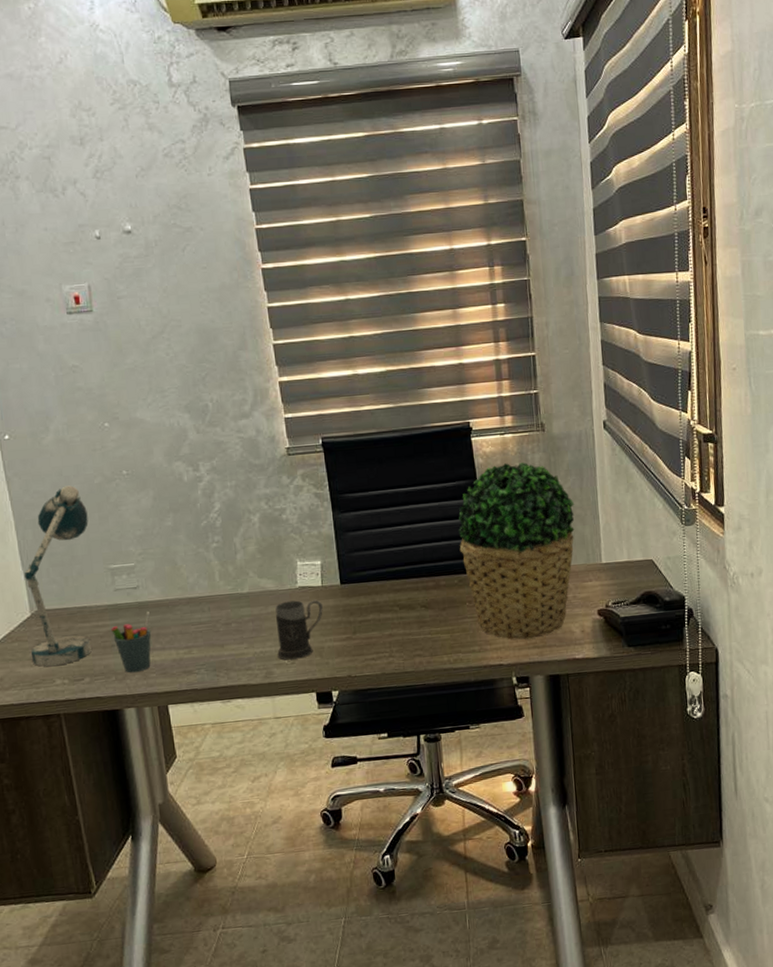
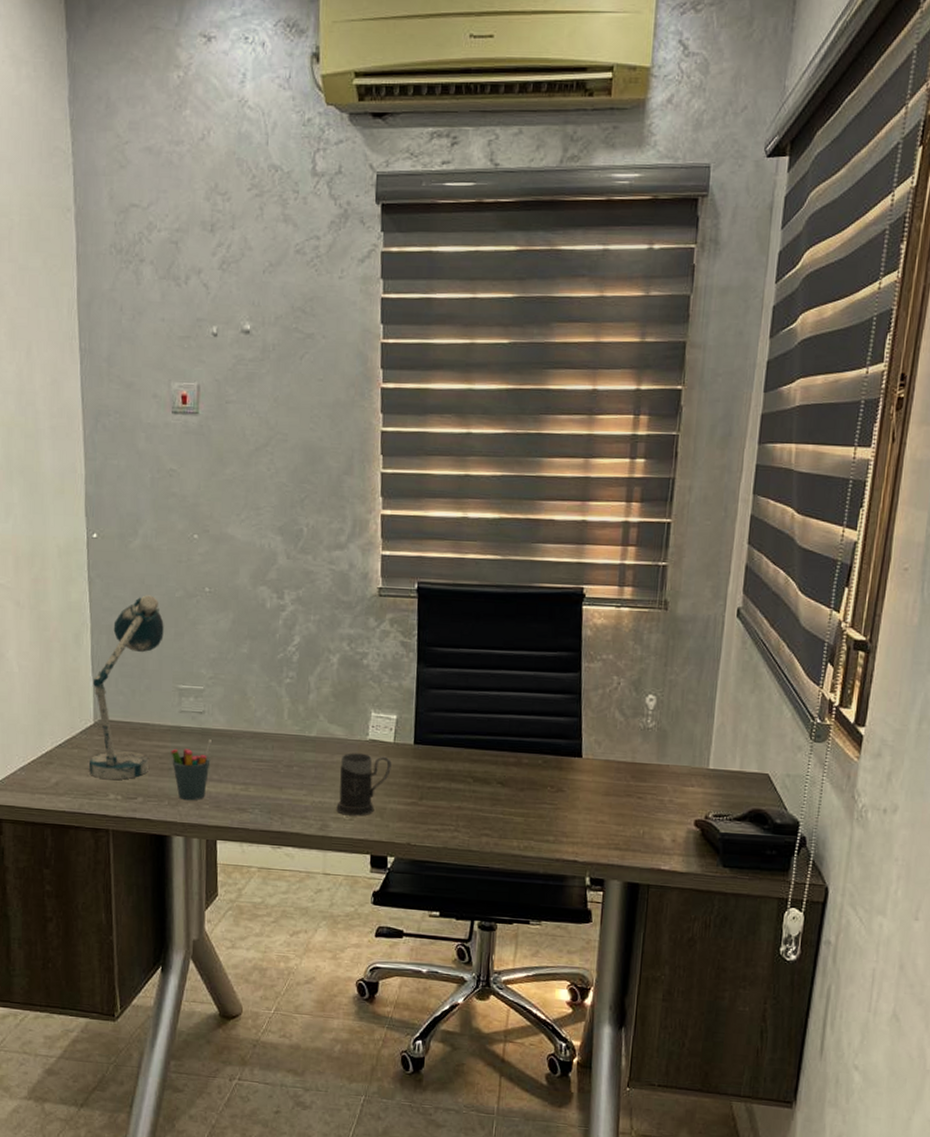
potted plant: present [458,462,575,640] -> none [549,639,689,840]

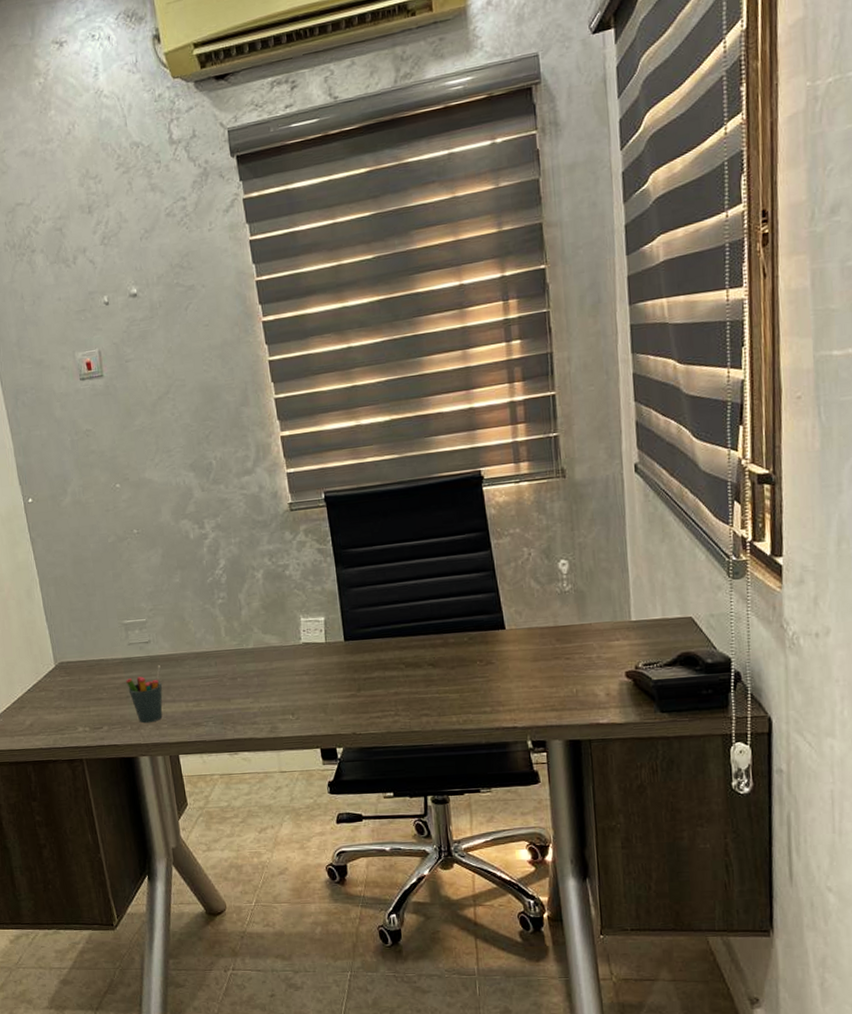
desk lamp: present [88,595,164,780] -> none [49,545,109,715]
mug: present [336,753,392,816] -> none [279,656,327,716]

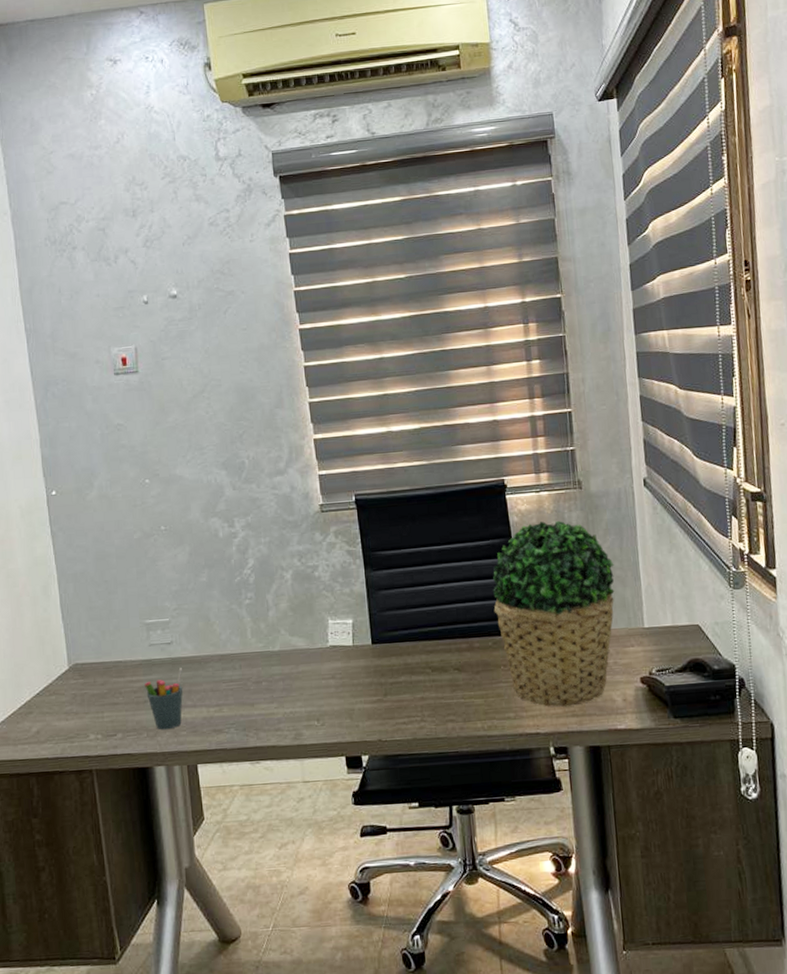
potted plant: none [468,511,600,702] -> present [493,520,615,708]

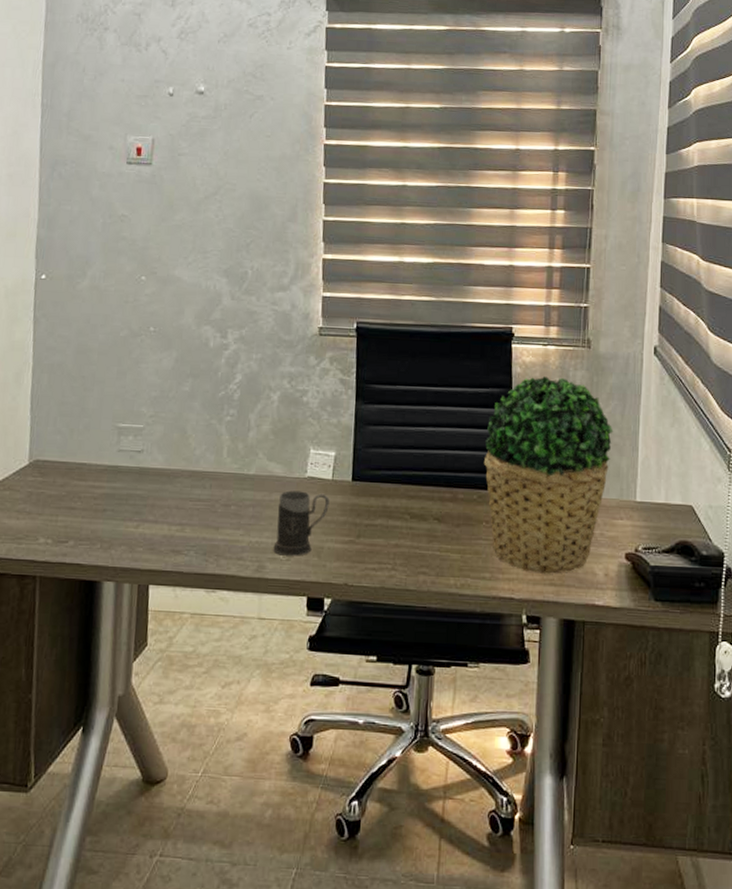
pen holder: present [144,668,183,730] -> none [106,479,149,544]
mug: none [306,659,354,722] -> present [273,490,330,556]

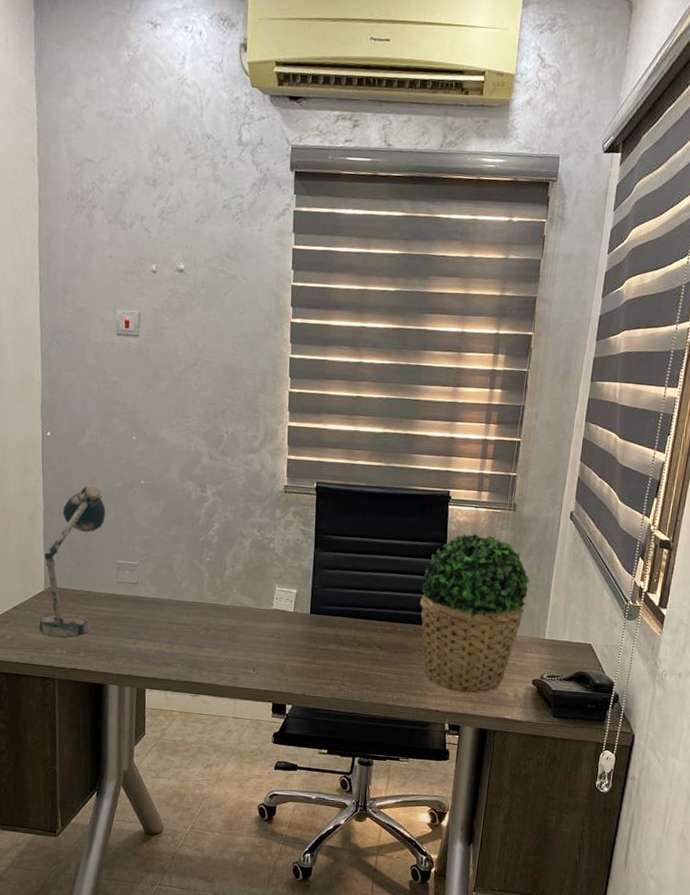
desk lamp: none [20,334,107,523] -> present [39,485,106,638]
mug: present [273,490,330,556] -> none [245,619,291,671]

